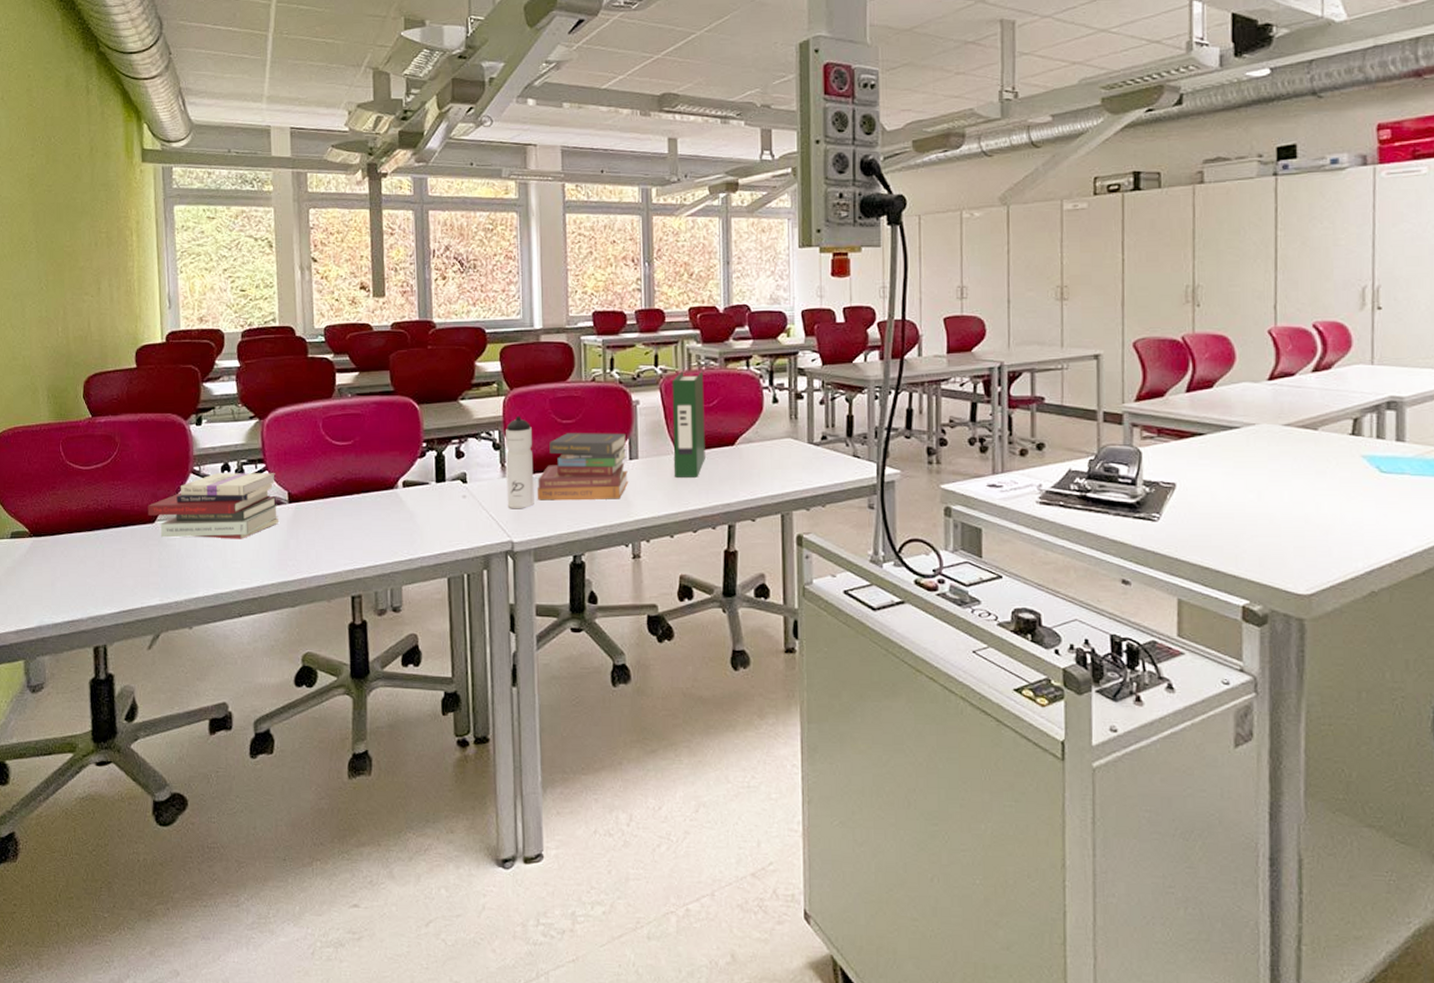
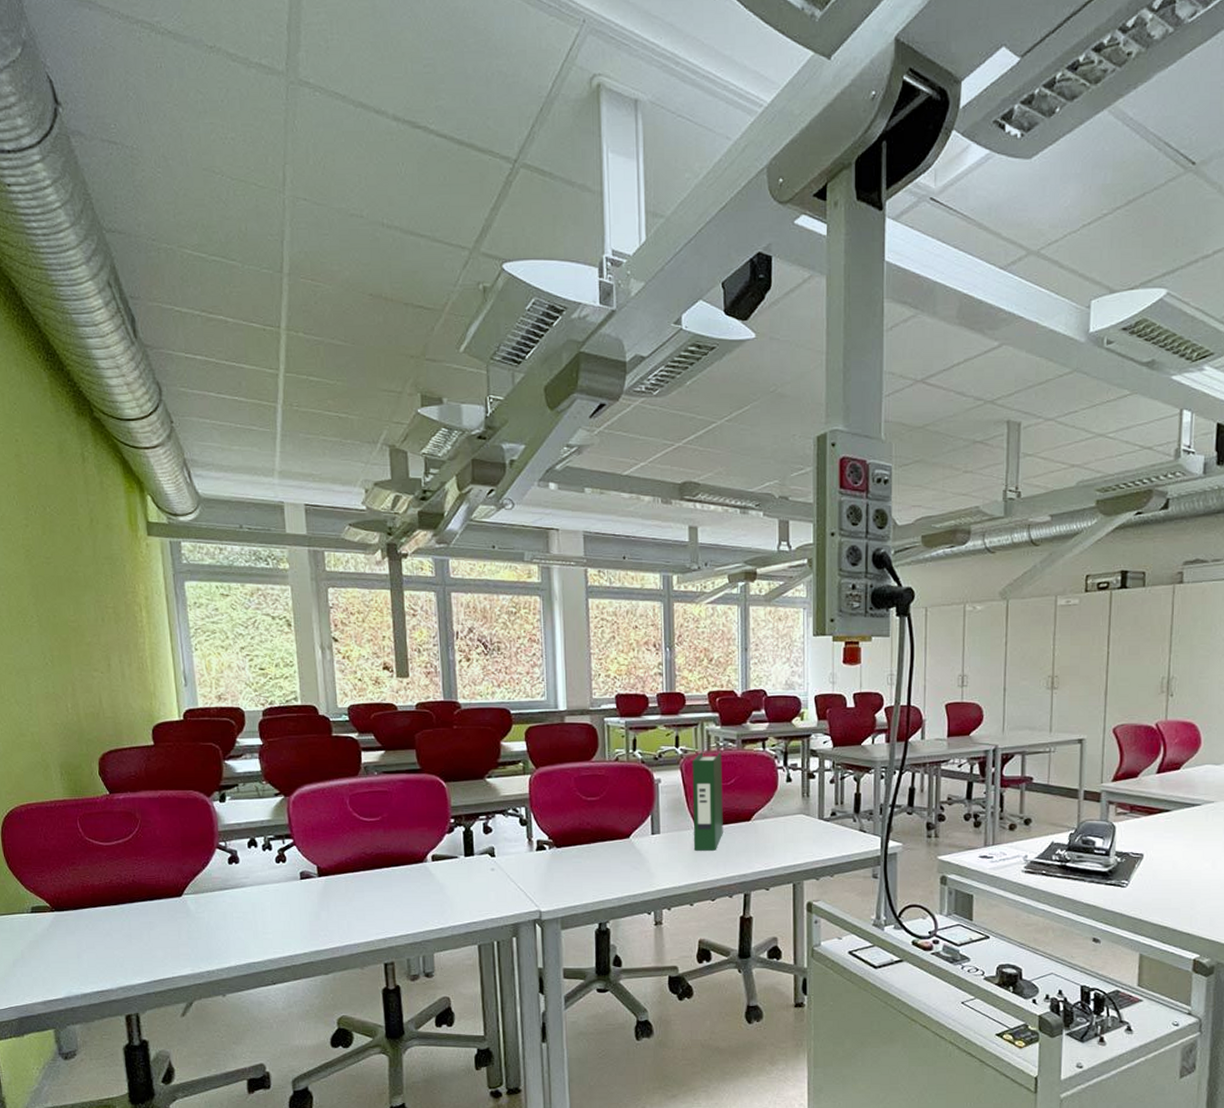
books: present [147,473,278,539] -> none [173,848,309,912]
water bottle: present [506,415,534,509] -> none [532,793,561,881]
books: present [537,433,628,501] -> none [563,809,650,873]

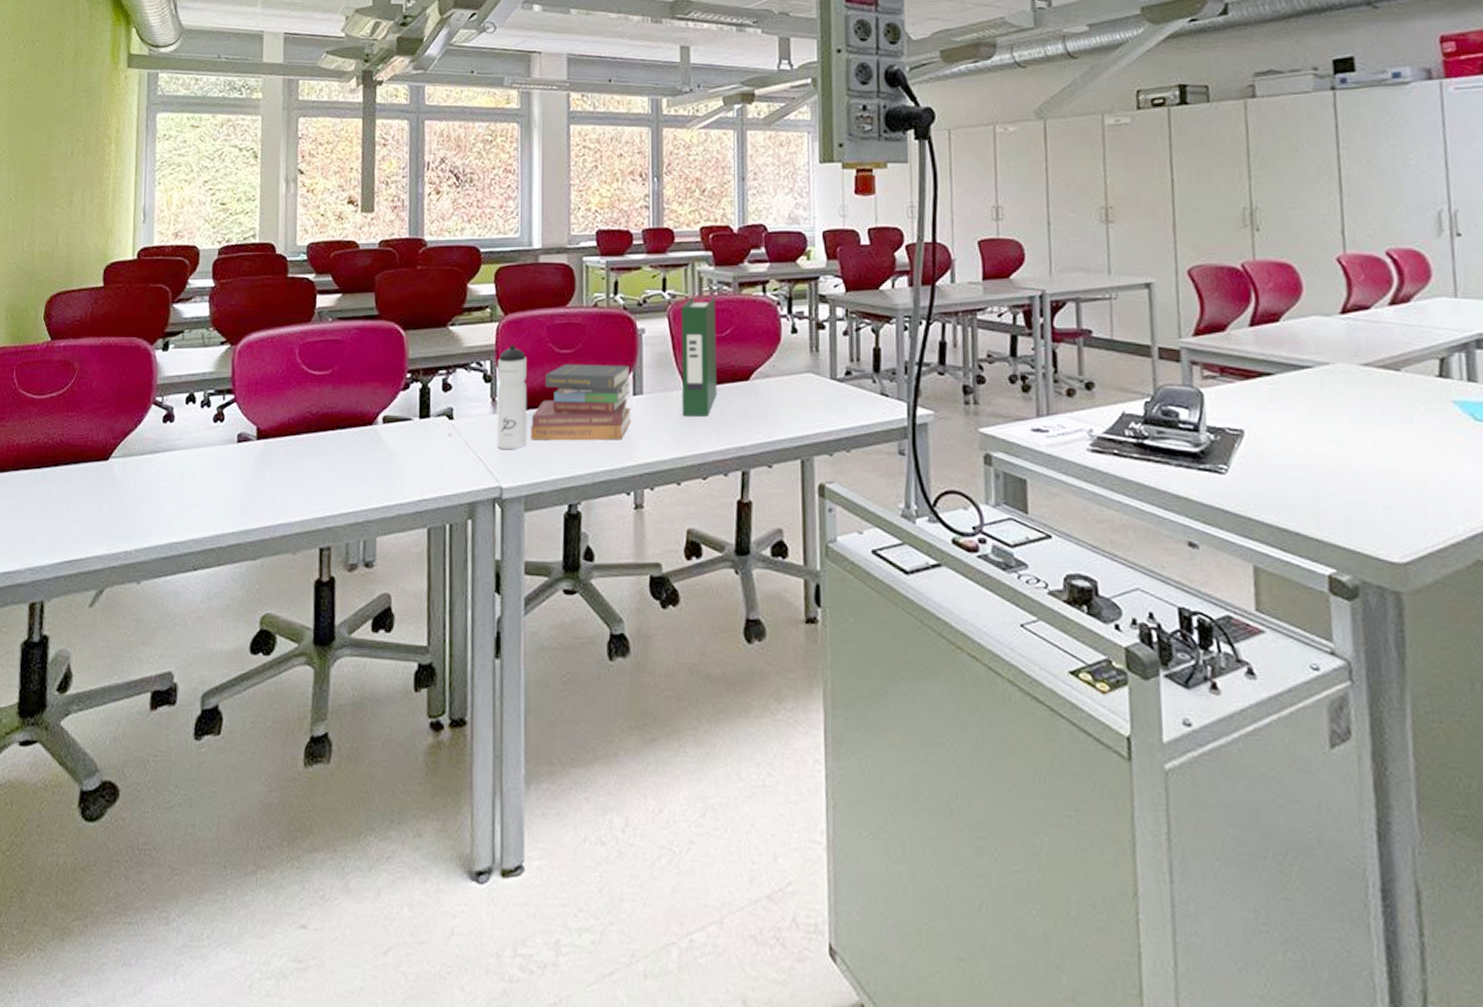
water bottle: none [532,793,561,881] -> present [497,344,528,450]
books: none [563,809,650,873] -> present [530,364,631,441]

